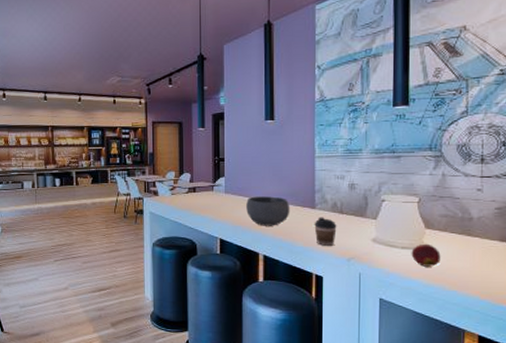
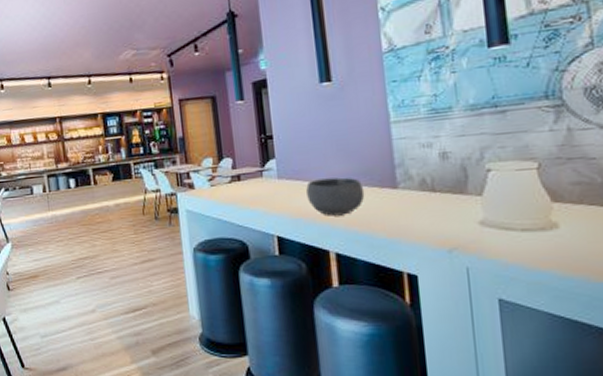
coffee cup: present [314,217,337,246] -> none [398,198,430,235]
apple: present [411,243,441,267] -> none [535,222,579,253]

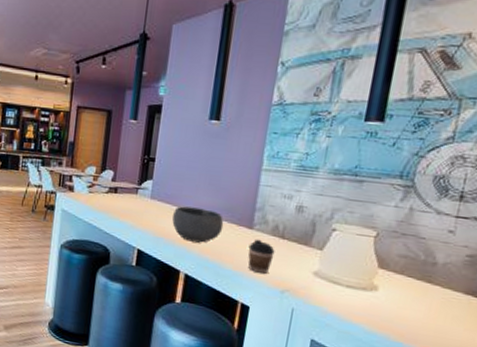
coffee cup: none [398,198,430,235] -> present [248,239,275,274]

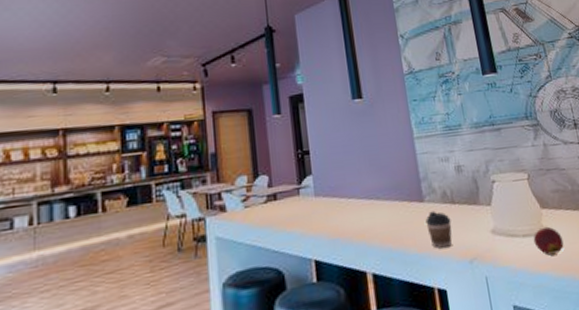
bowl: present [172,206,224,243] -> none [342,192,397,234]
apple: none [356,285,392,313] -> present [533,226,564,256]

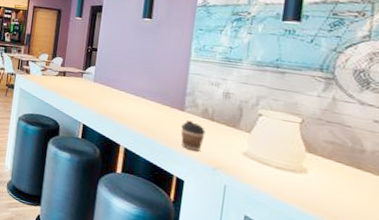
apple: present [533,226,564,256] -> none [286,168,322,195]

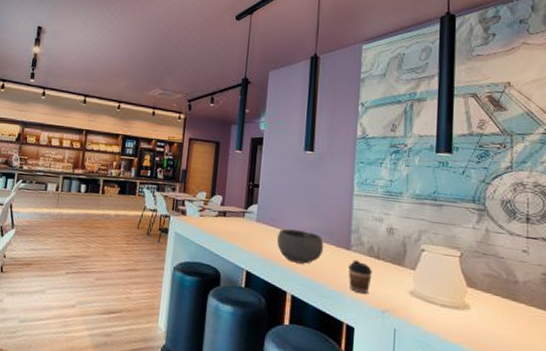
bowl: none [112,89,158,122] -> present [277,229,324,264]

